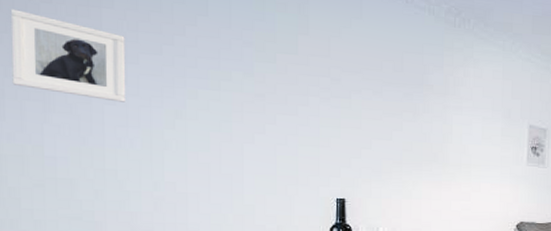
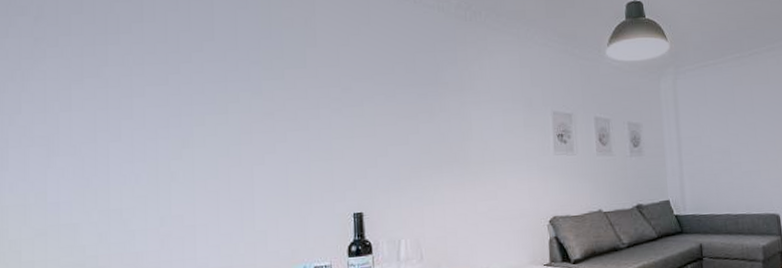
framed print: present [10,9,126,102] -> none [16,57,132,138]

